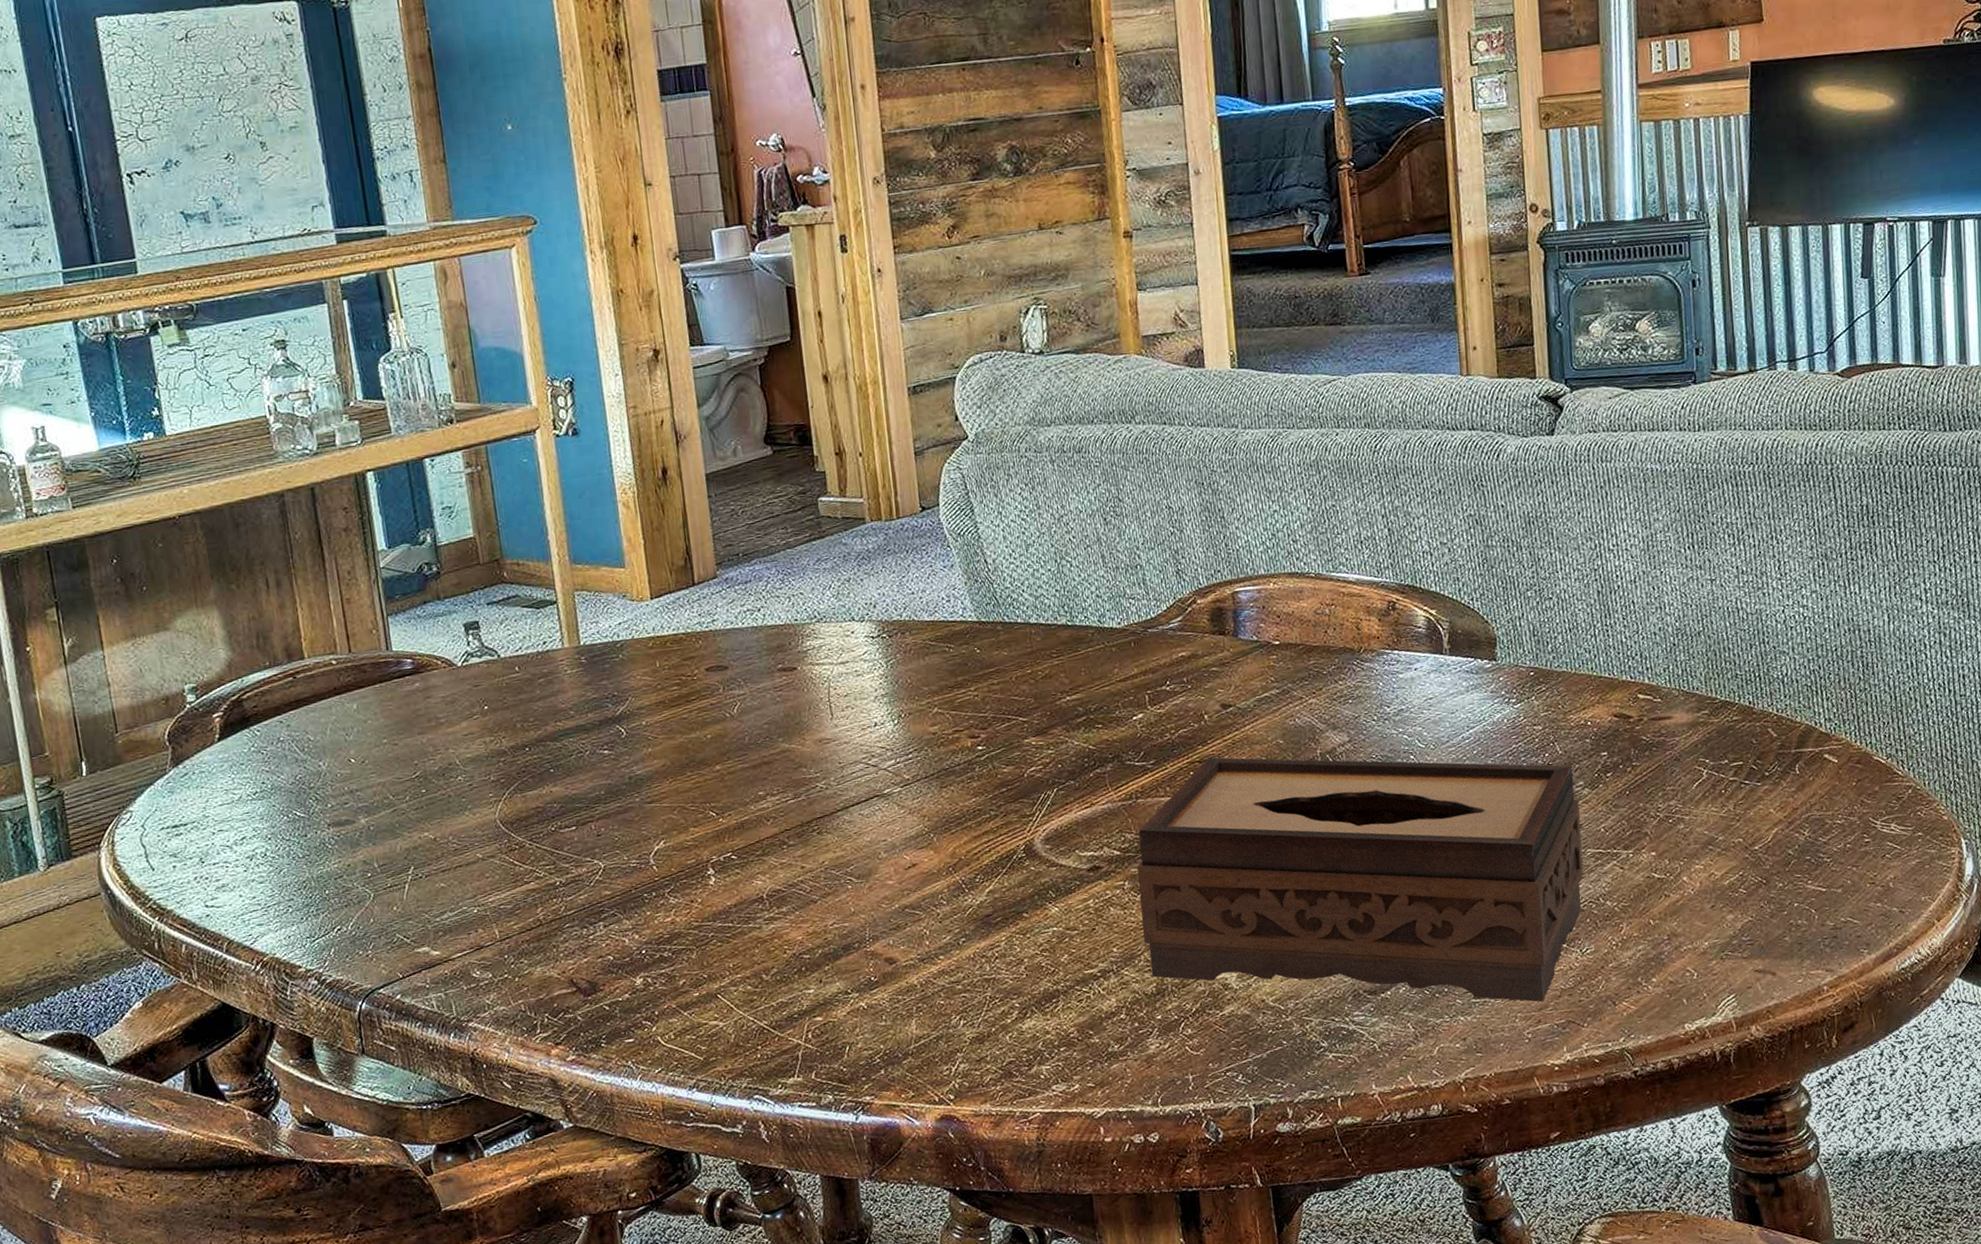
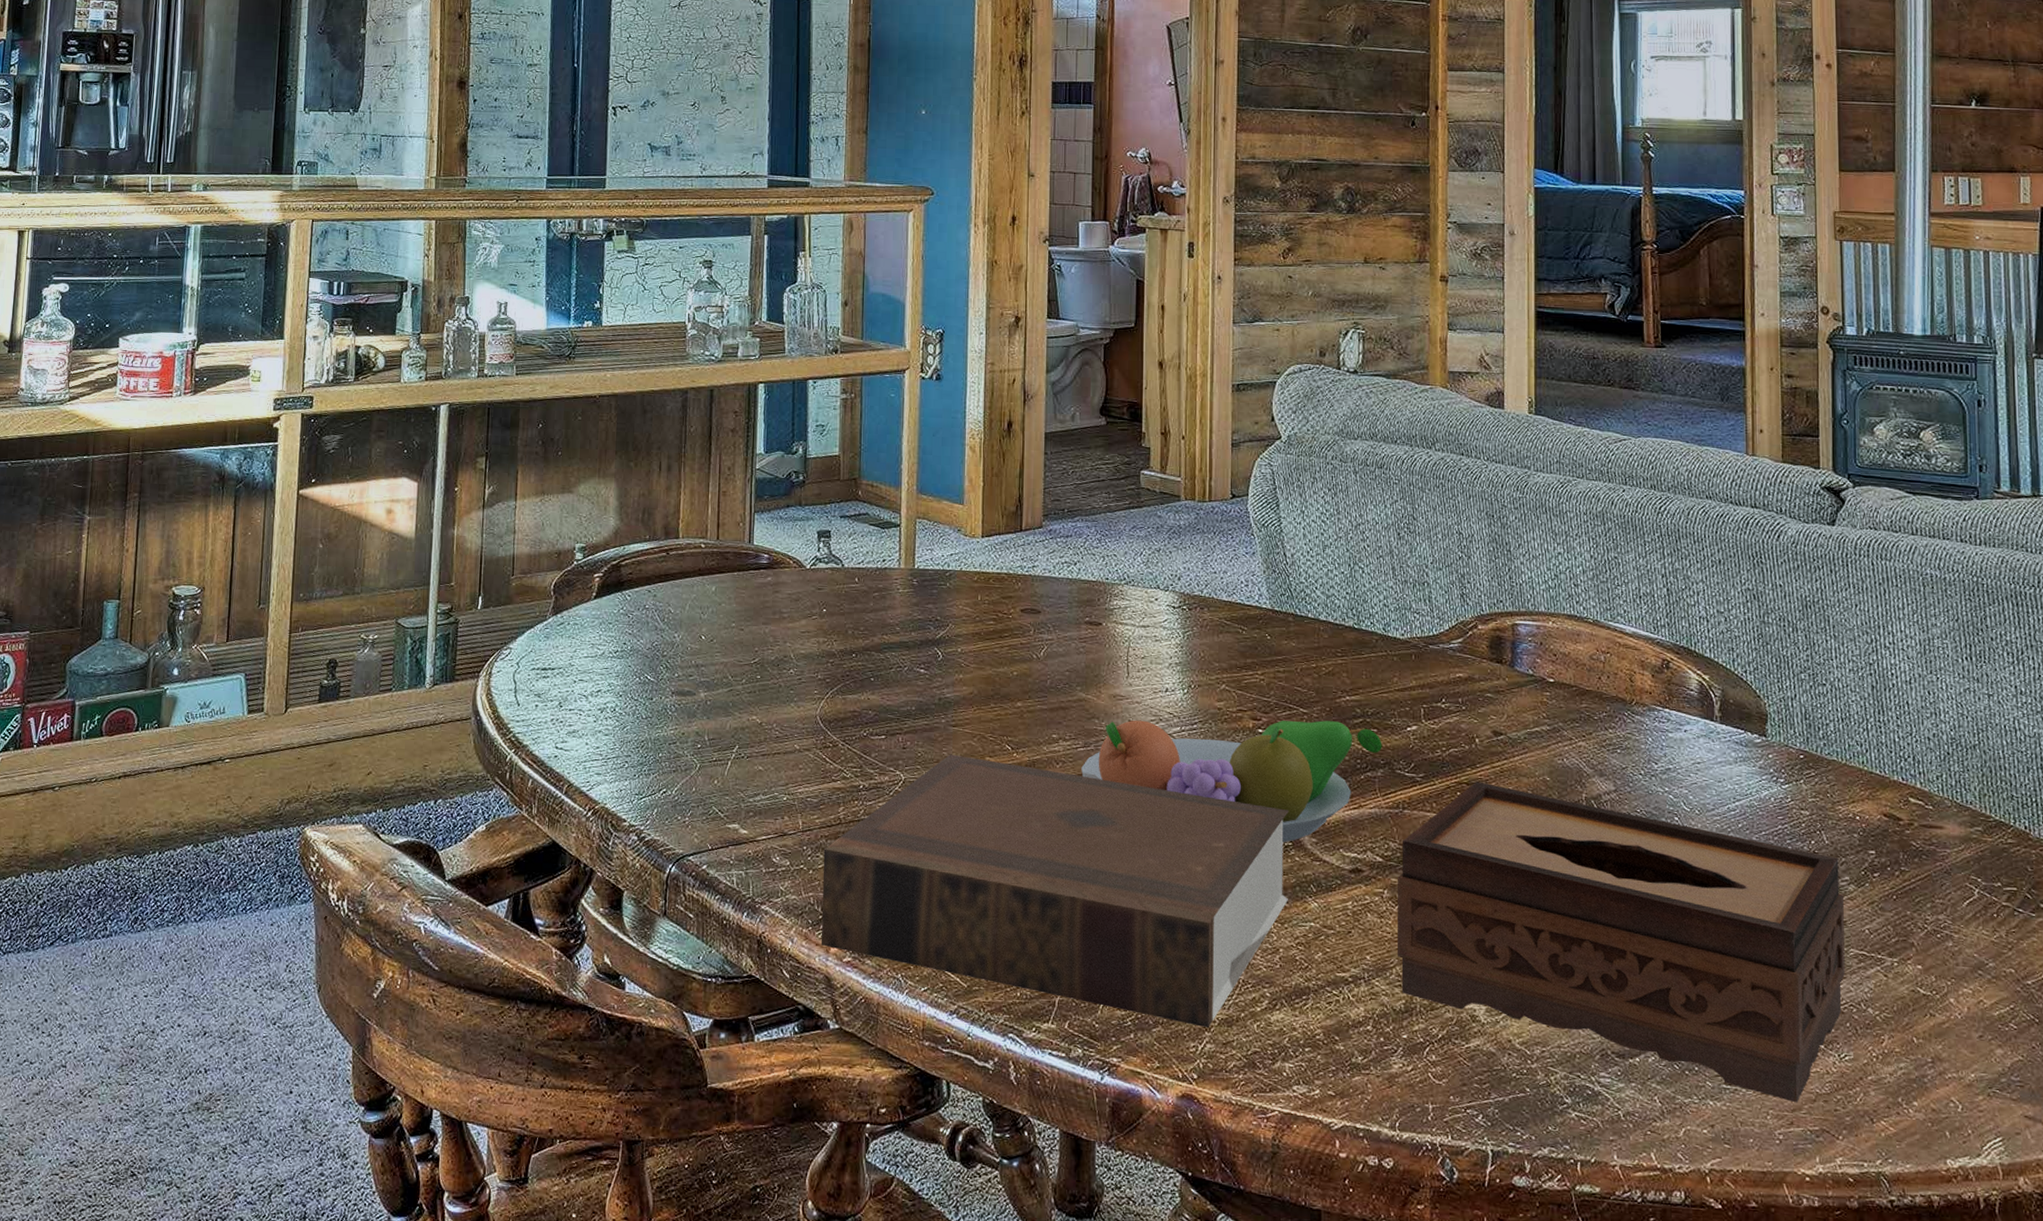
book: none [527,821,1028,1050] -> present [821,754,1289,1027]
fruit bowl: none [794,723,1109,856] -> present [1081,720,1382,843]

